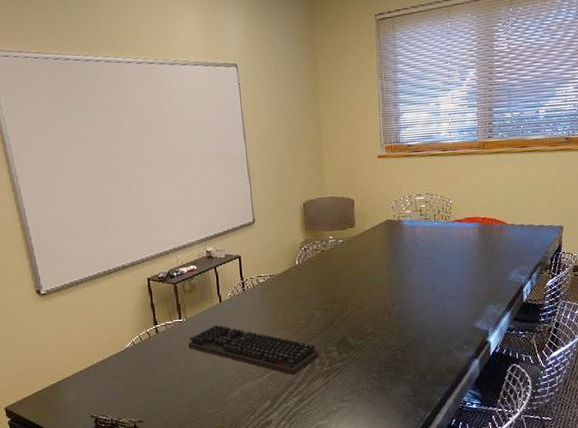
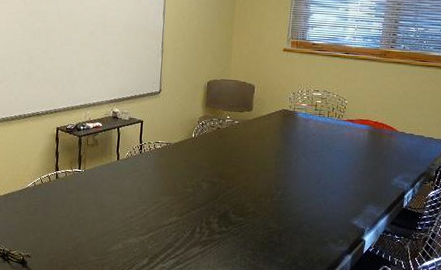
keyboard: present [188,324,319,375] -> none [83,180,200,239]

